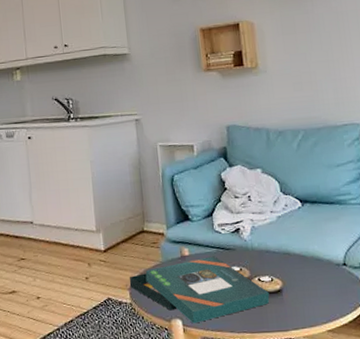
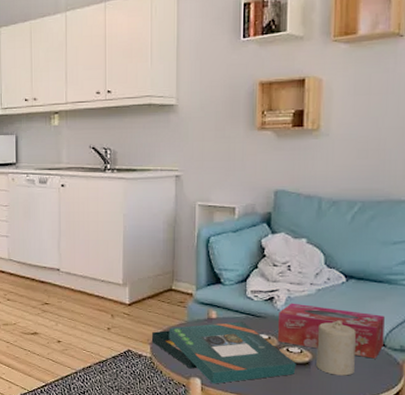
tissue box: none [246,232,345,279] -> present [278,303,385,359]
candle: none [284,244,323,300] -> present [316,320,356,376]

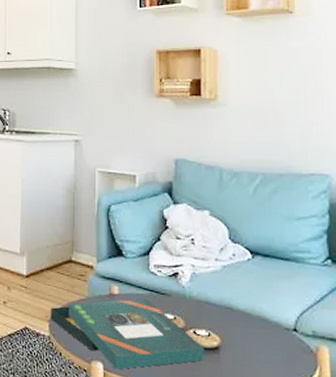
tissue box: present [278,303,385,359] -> none [184,279,295,345]
candle: present [316,320,356,376] -> none [225,300,266,364]

